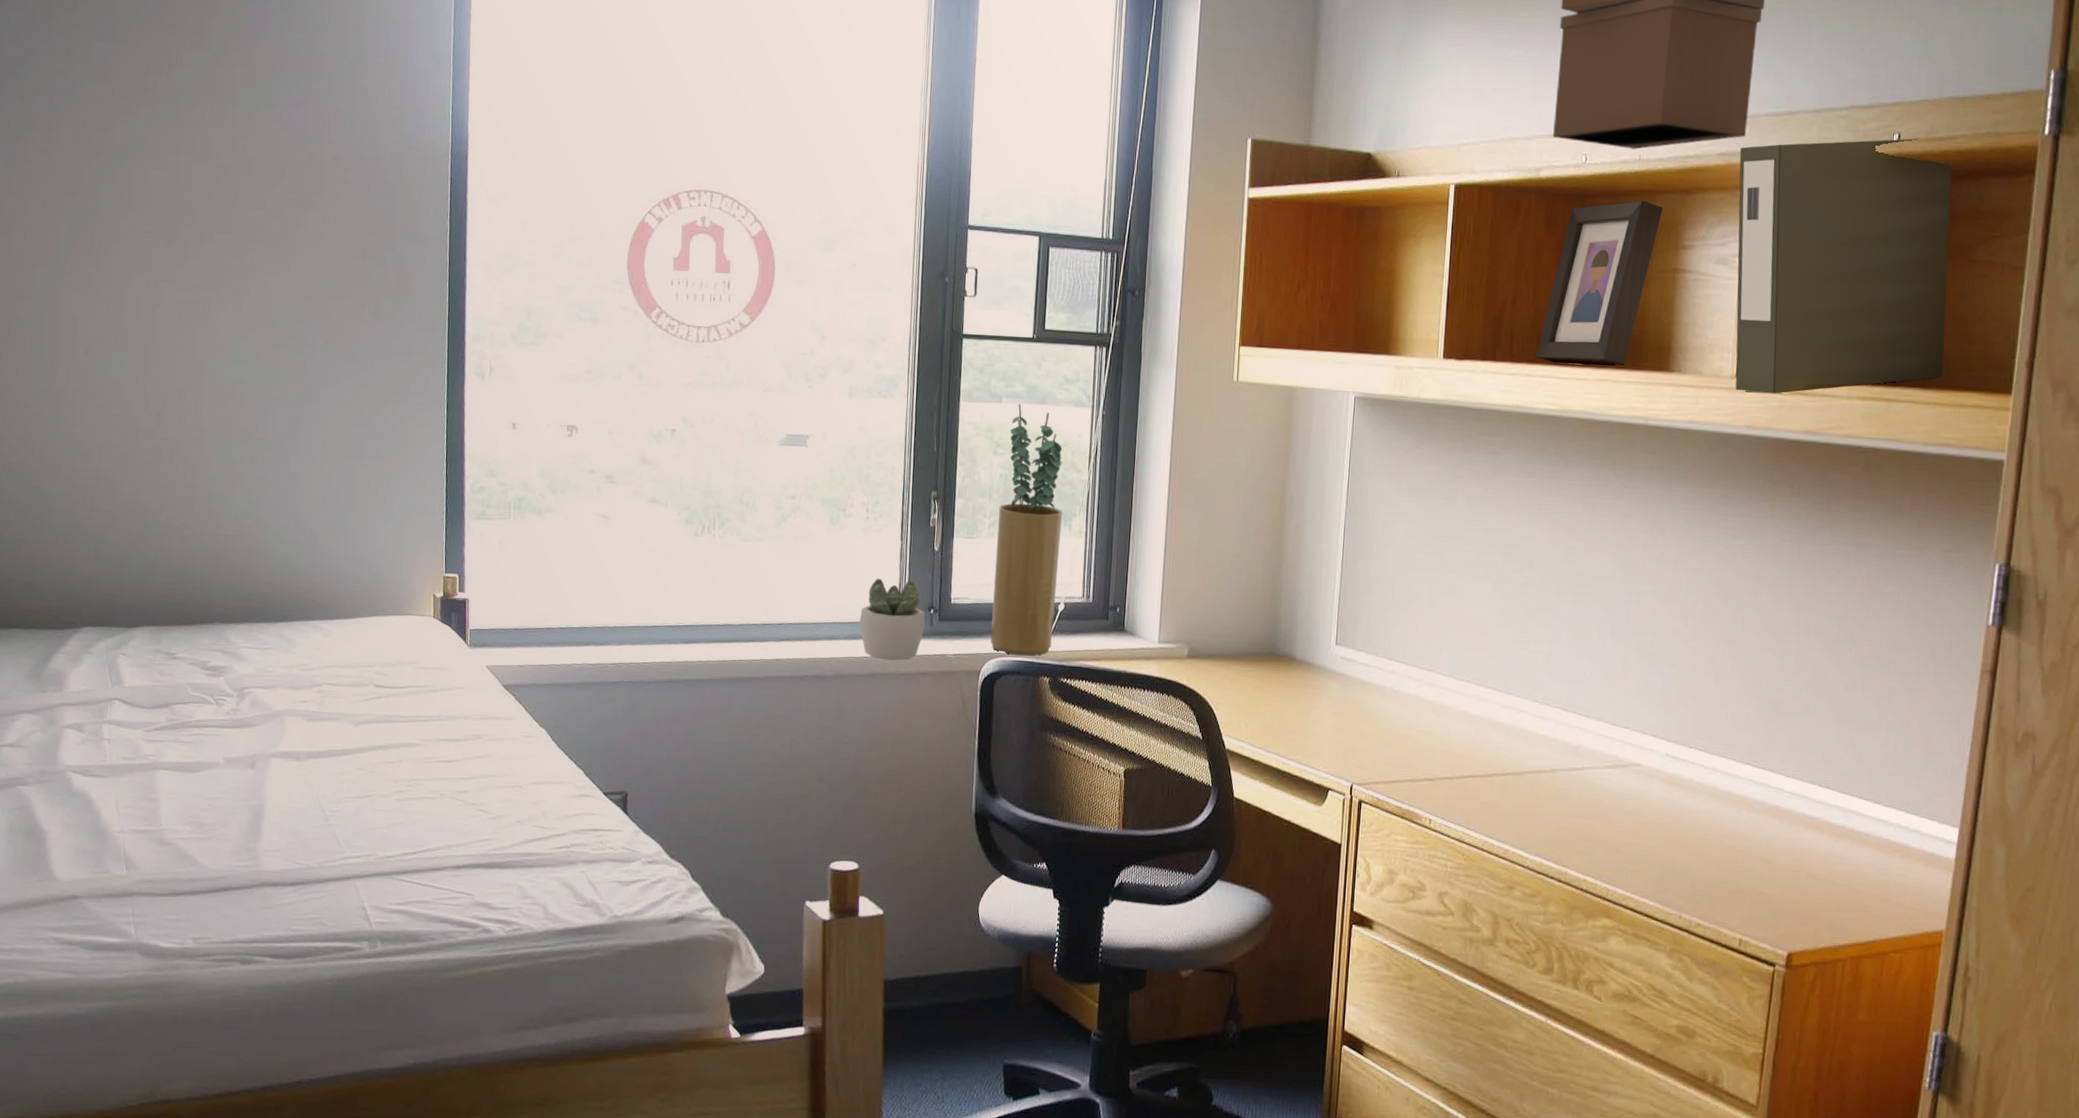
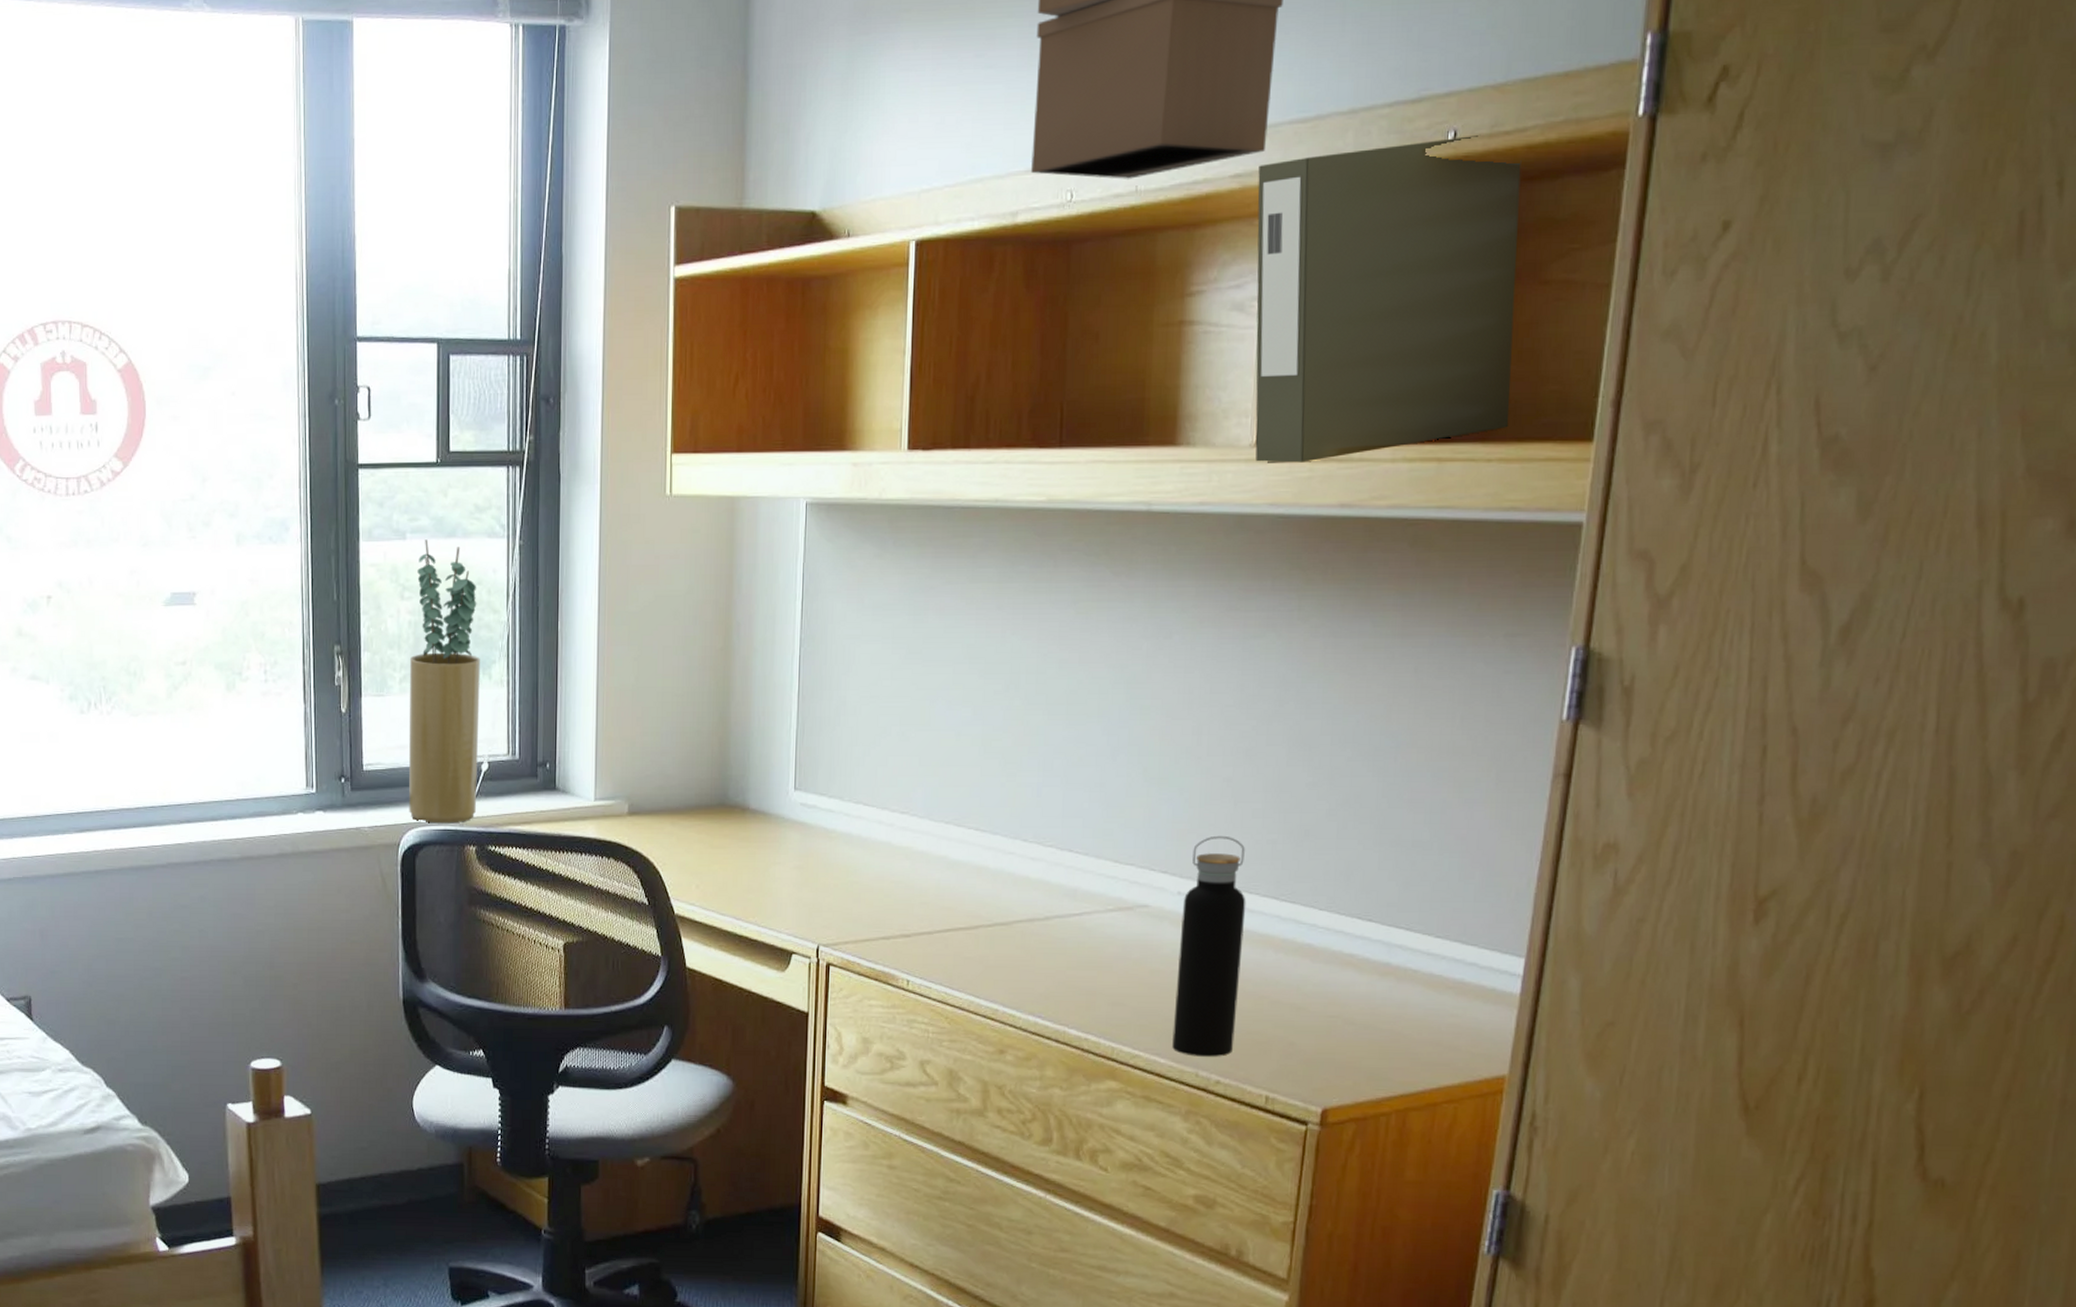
succulent plant: present [859,578,926,661] -> none [264,747,337,838]
picture frame: present [1536,200,1663,365] -> none [1017,241,1165,446]
water bottle: none [1659,706,1724,902] -> present [1172,835,1246,1058]

